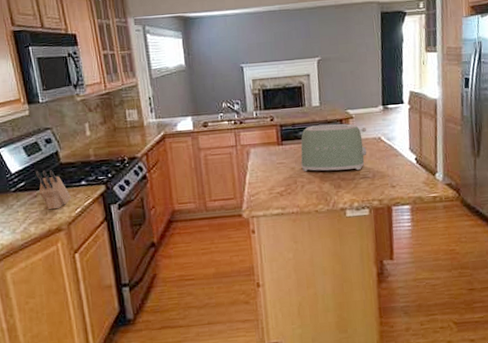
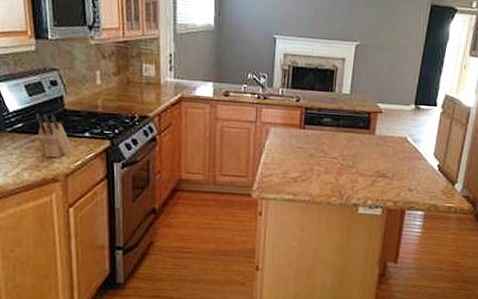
toaster: present [300,123,367,172] -> none [320,114,395,168]

